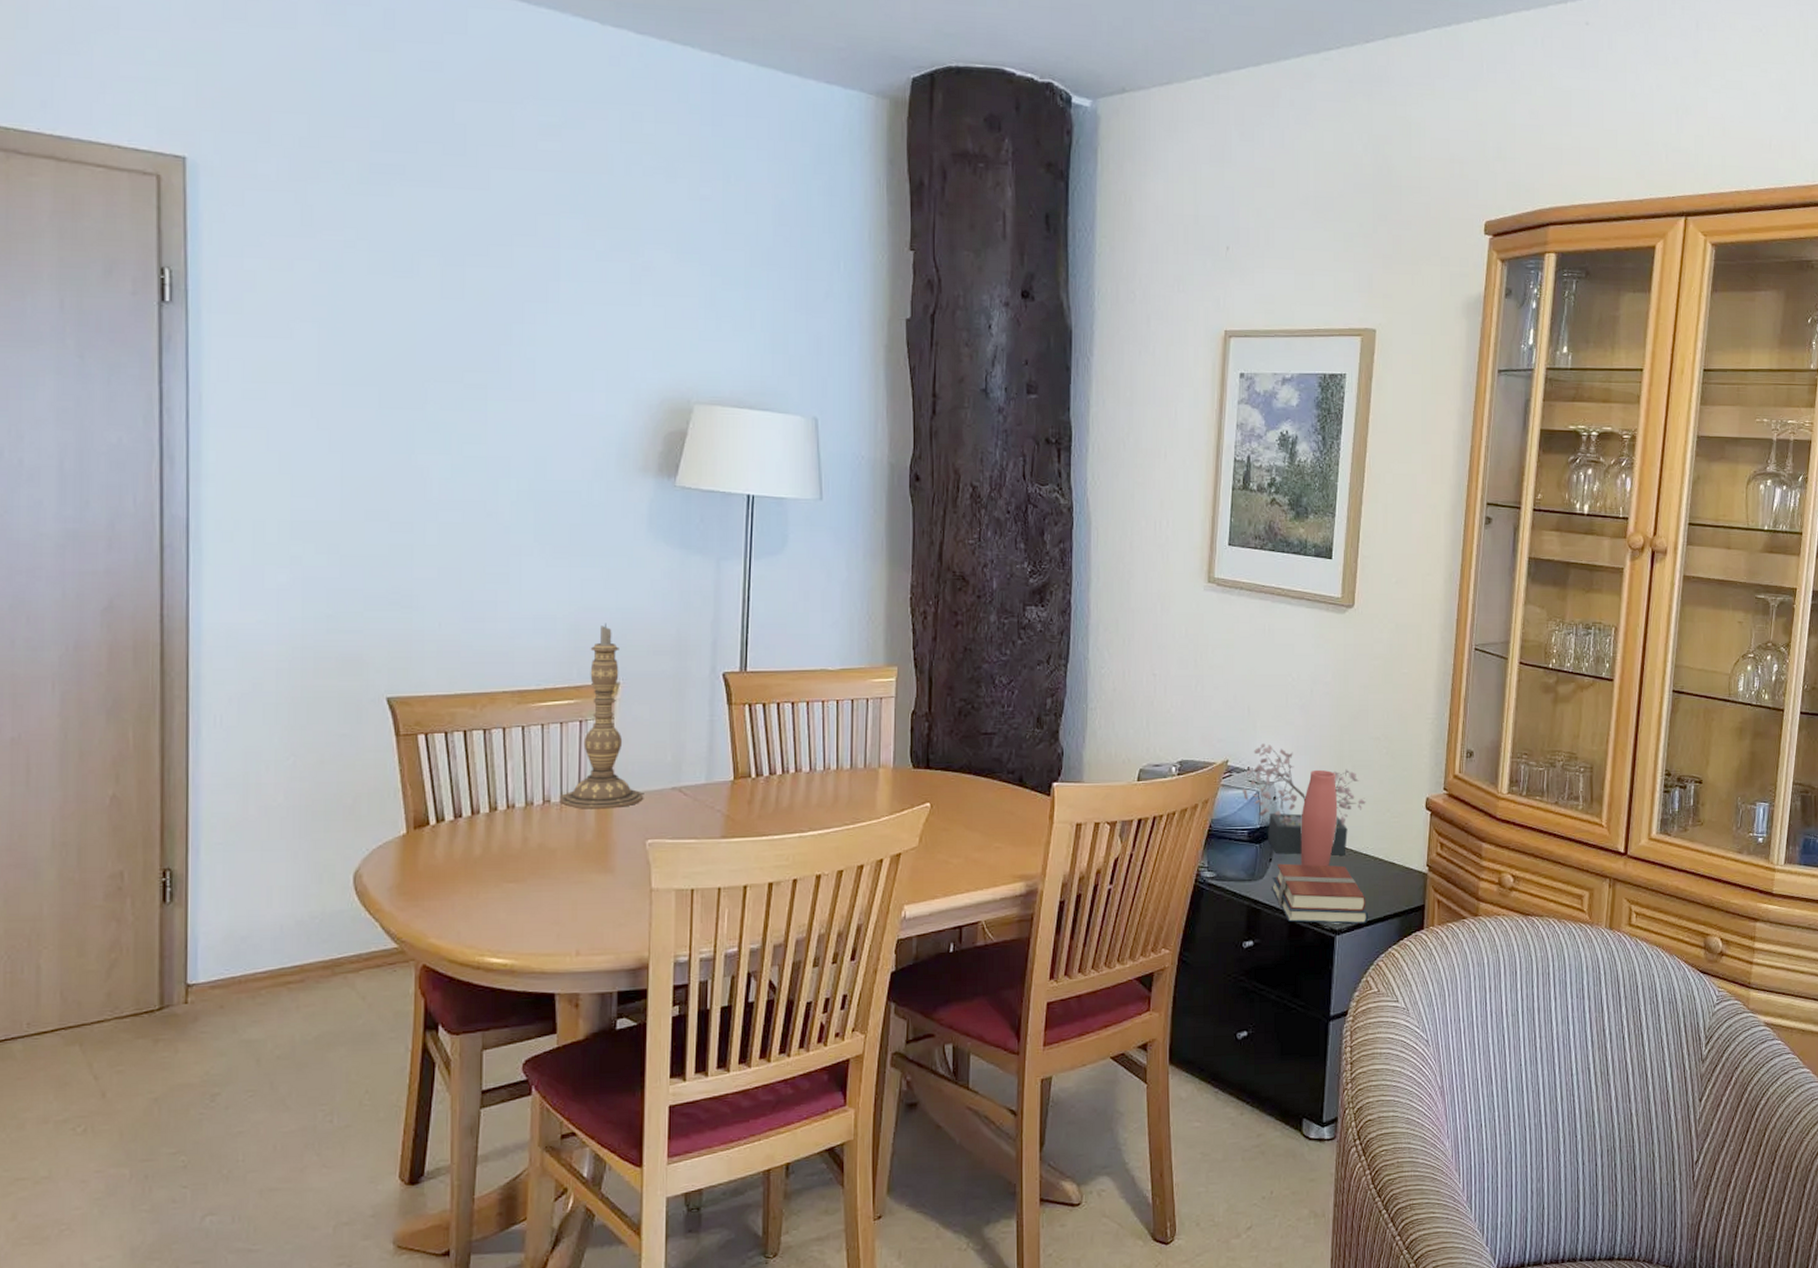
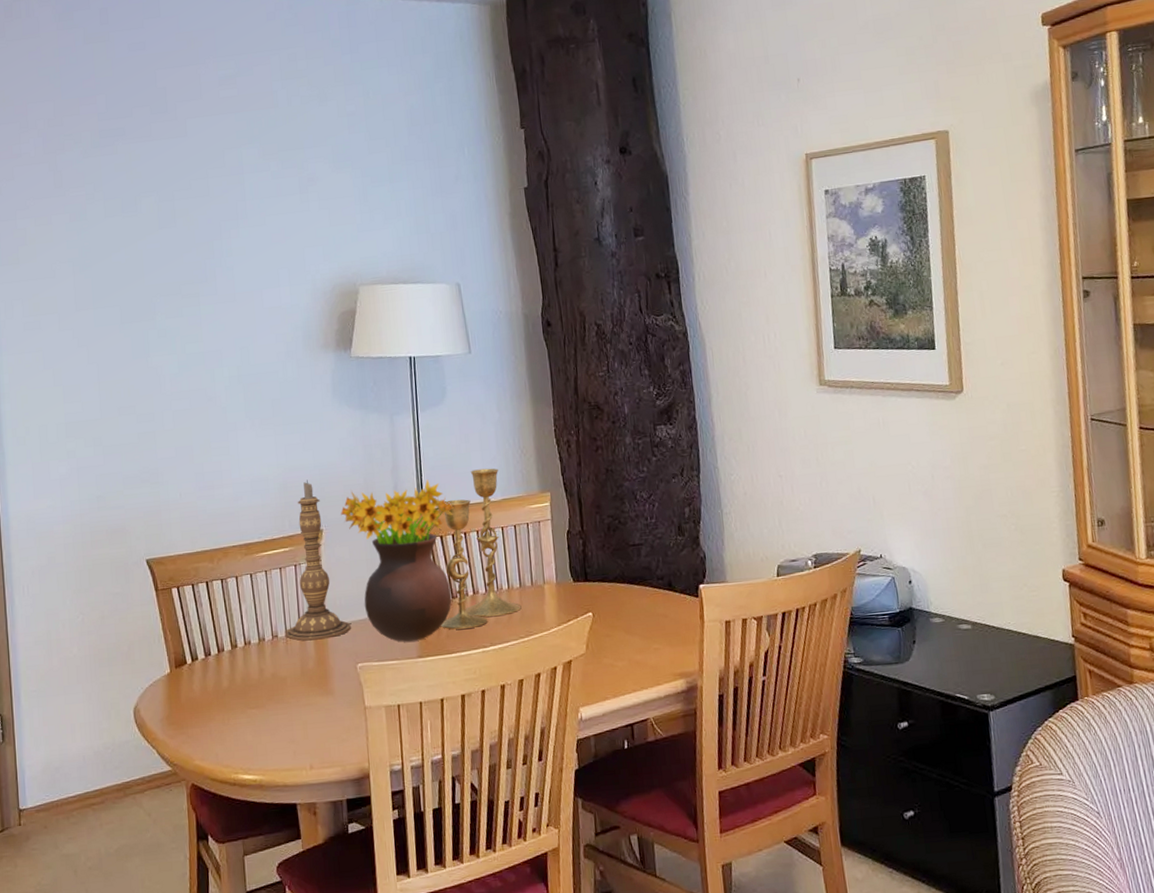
flower arrangement: none [644,638,782,819] -> present [341,479,454,642]
candlestick: none [752,632,850,810] -> present [440,468,522,630]
decorative plant: present [1243,743,1366,855] -> none [878,531,1002,635]
books: present [1271,863,1369,924] -> none [918,642,1020,701]
vase: present [1301,769,1338,867] -> none [938,551,976,646]

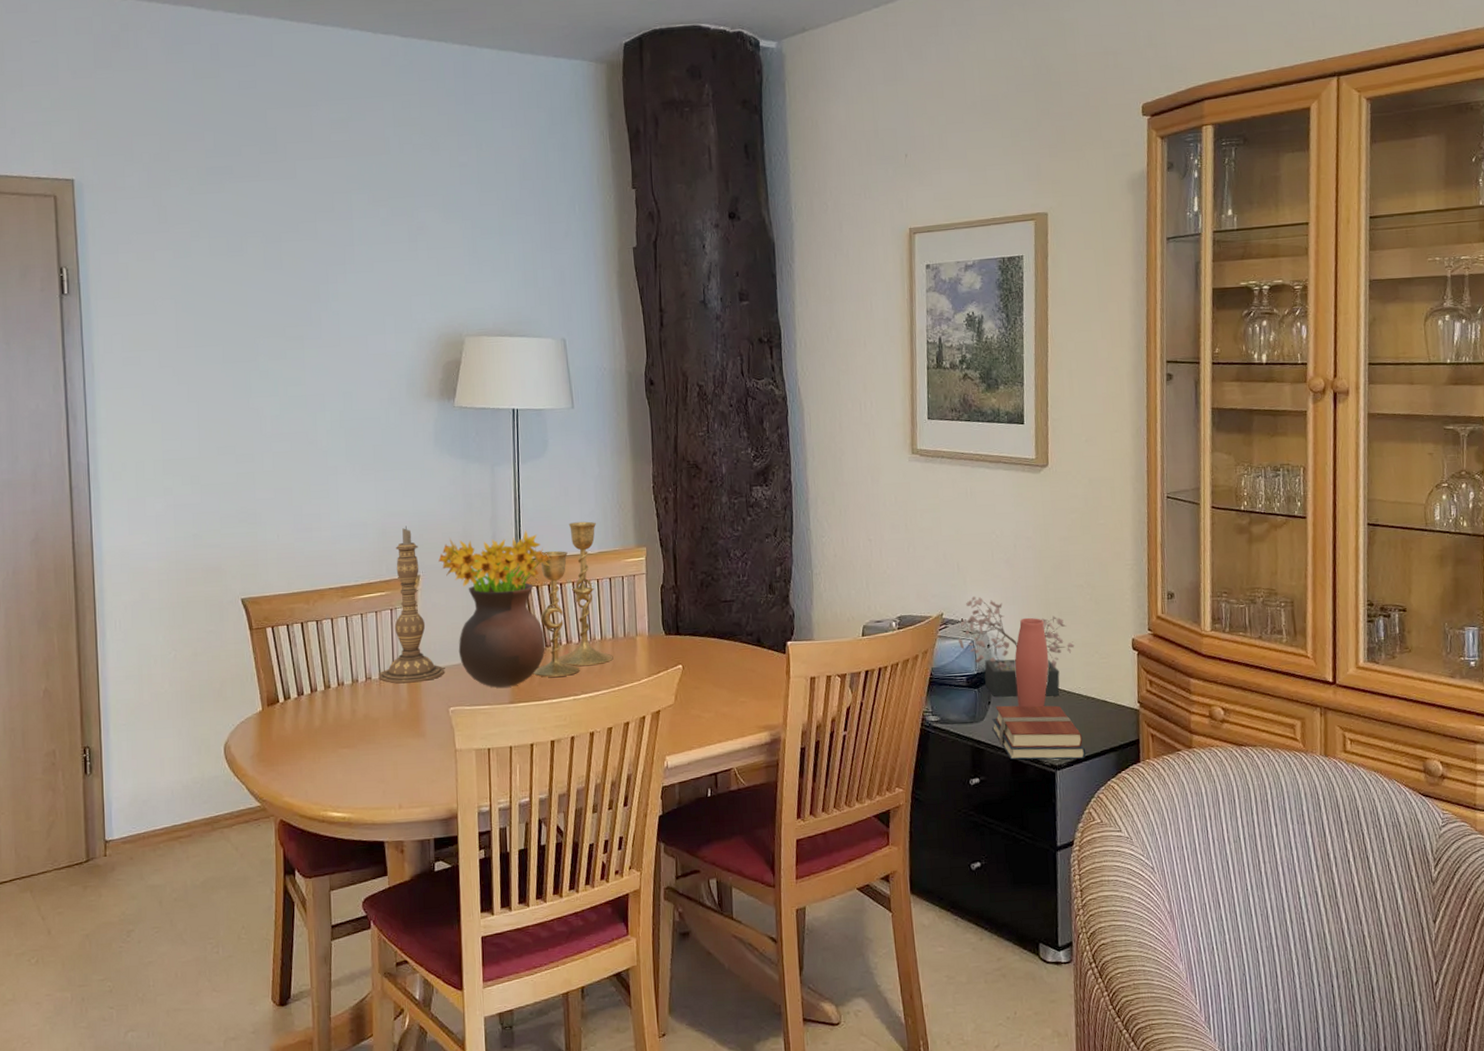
decorative plant: none [878,531,1002,635] -> present [958,596,1075,697]
books: none [918,642,1020,701] -> present [991,705,1086,760]
vase: none [938,551,976,646] -> present [1014,617,1049,708]

